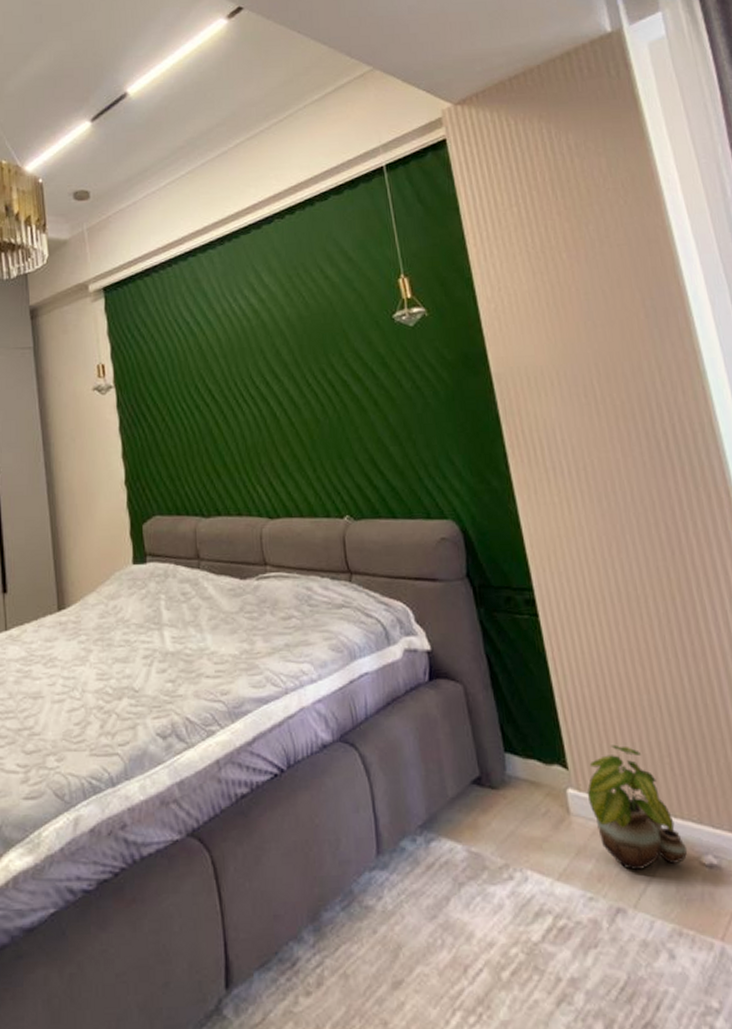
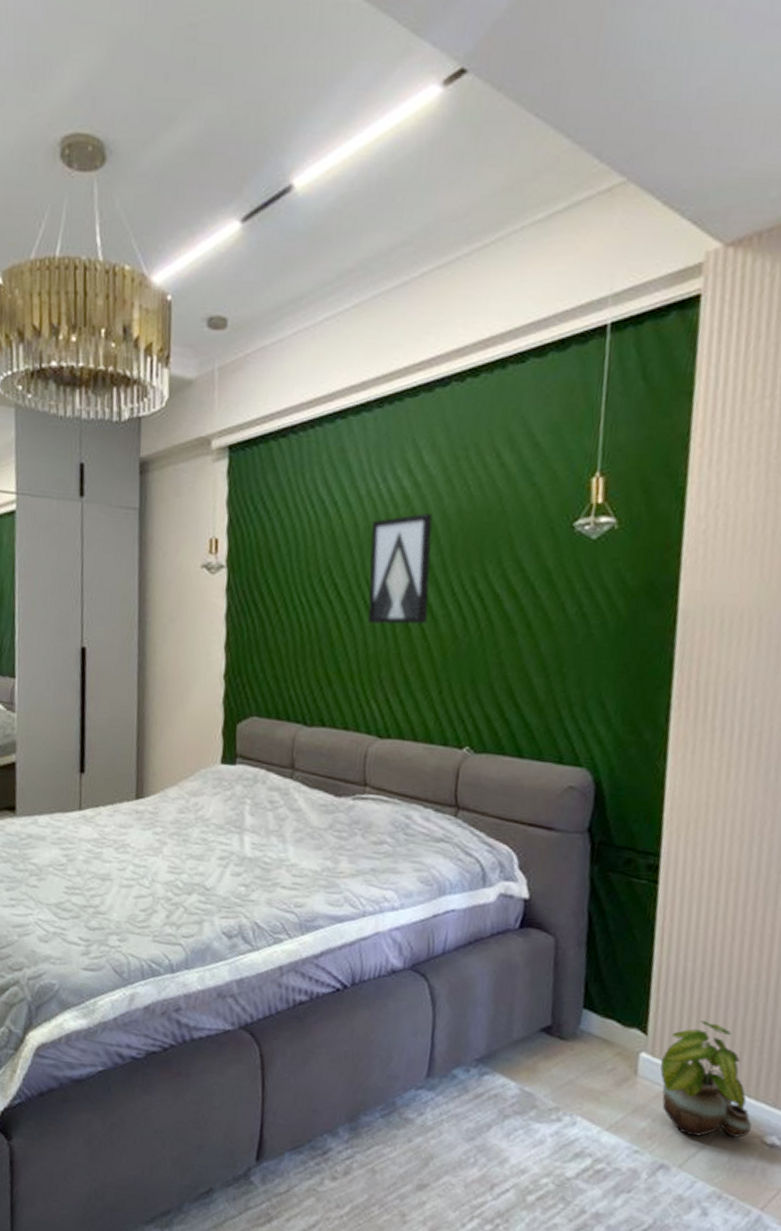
wall art: none [231,322,292,420] -> present [368,513,433,625]

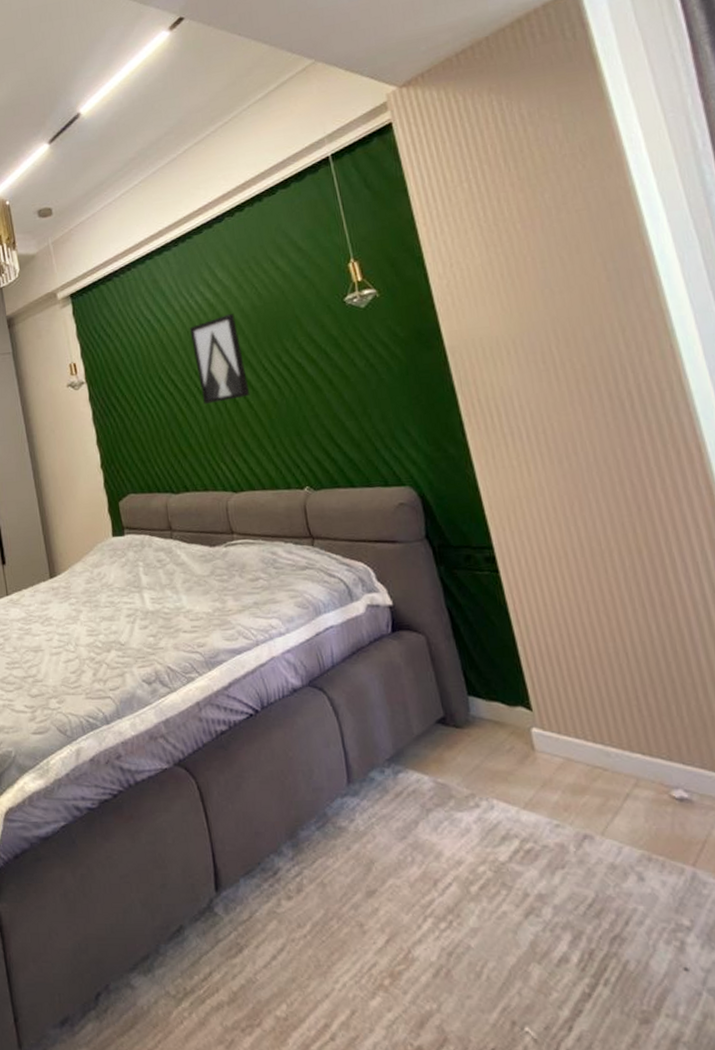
potted plant: present [660,1020,752,1138] -> none [552,688,657,802]

